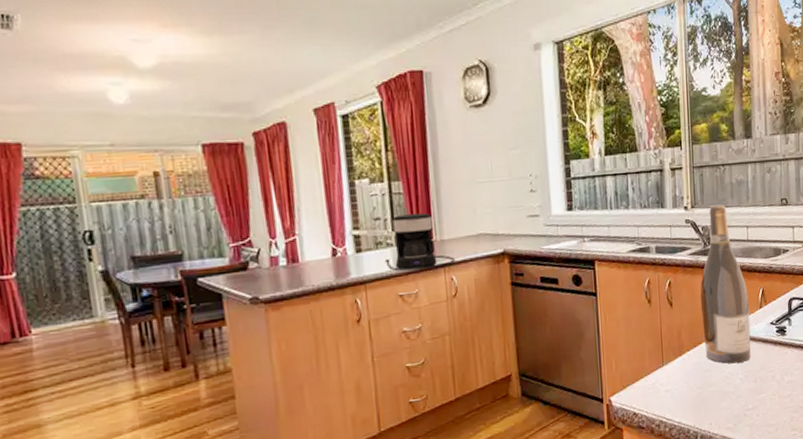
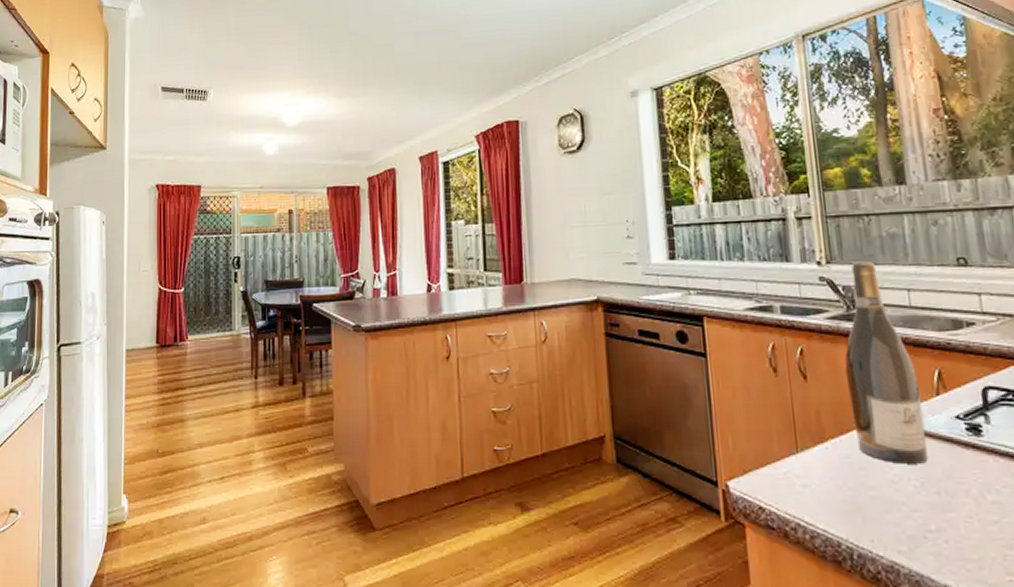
coffee maker: present [385,213,455,271] -> none [476,255,545,312]

